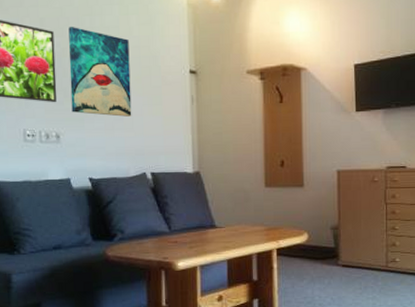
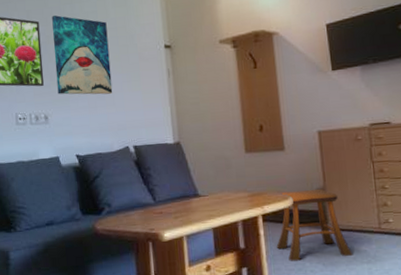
stool: none [288,226,361,294] -> present [276,188,354,261]

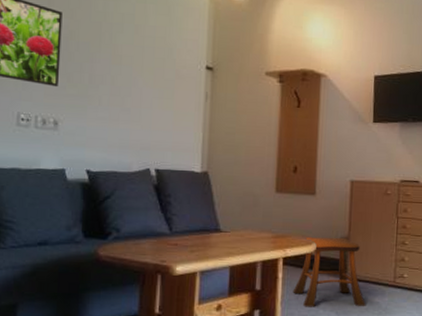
wall art: present [52,15,113,95] -> none [74,8,144,108]

